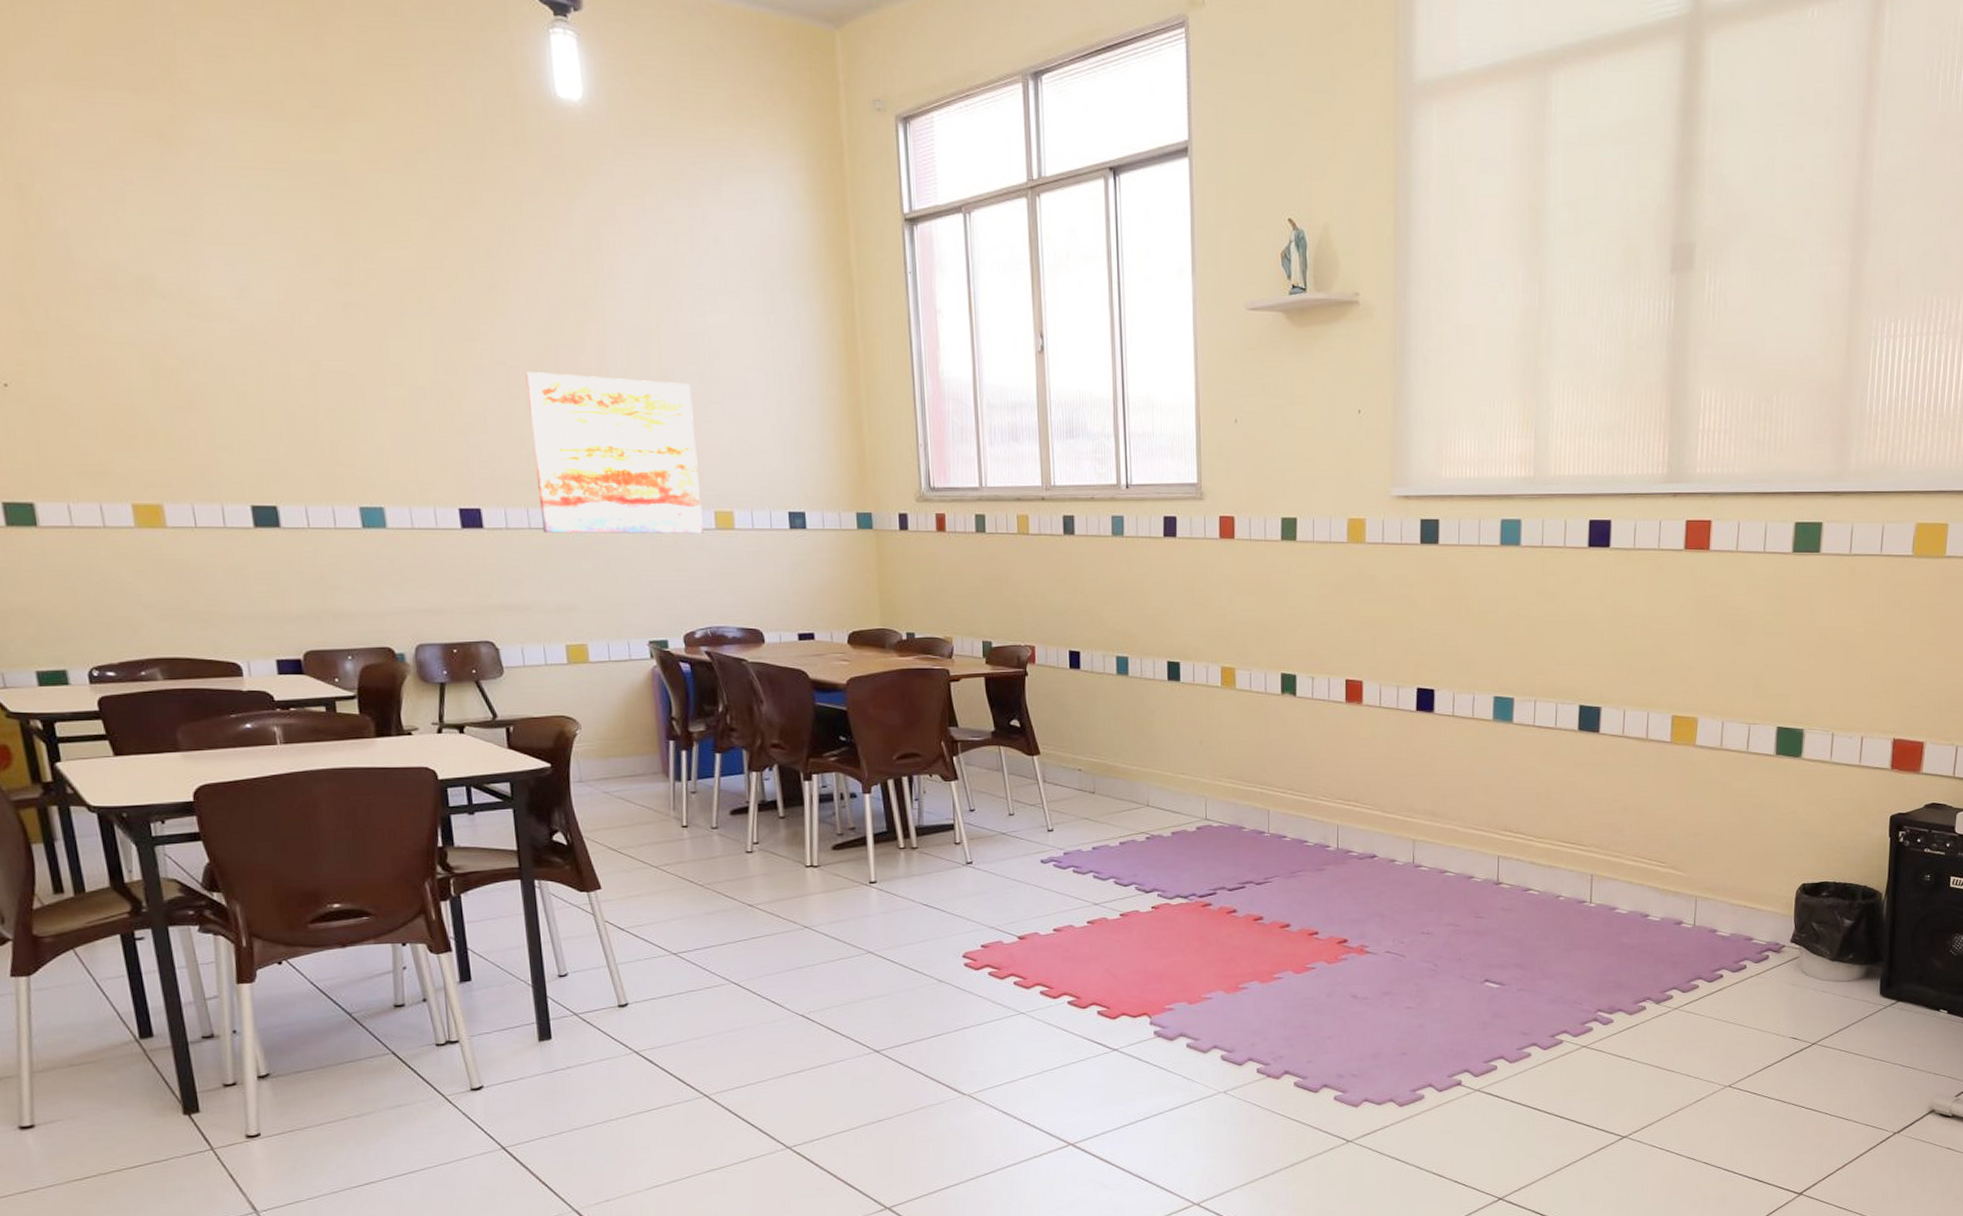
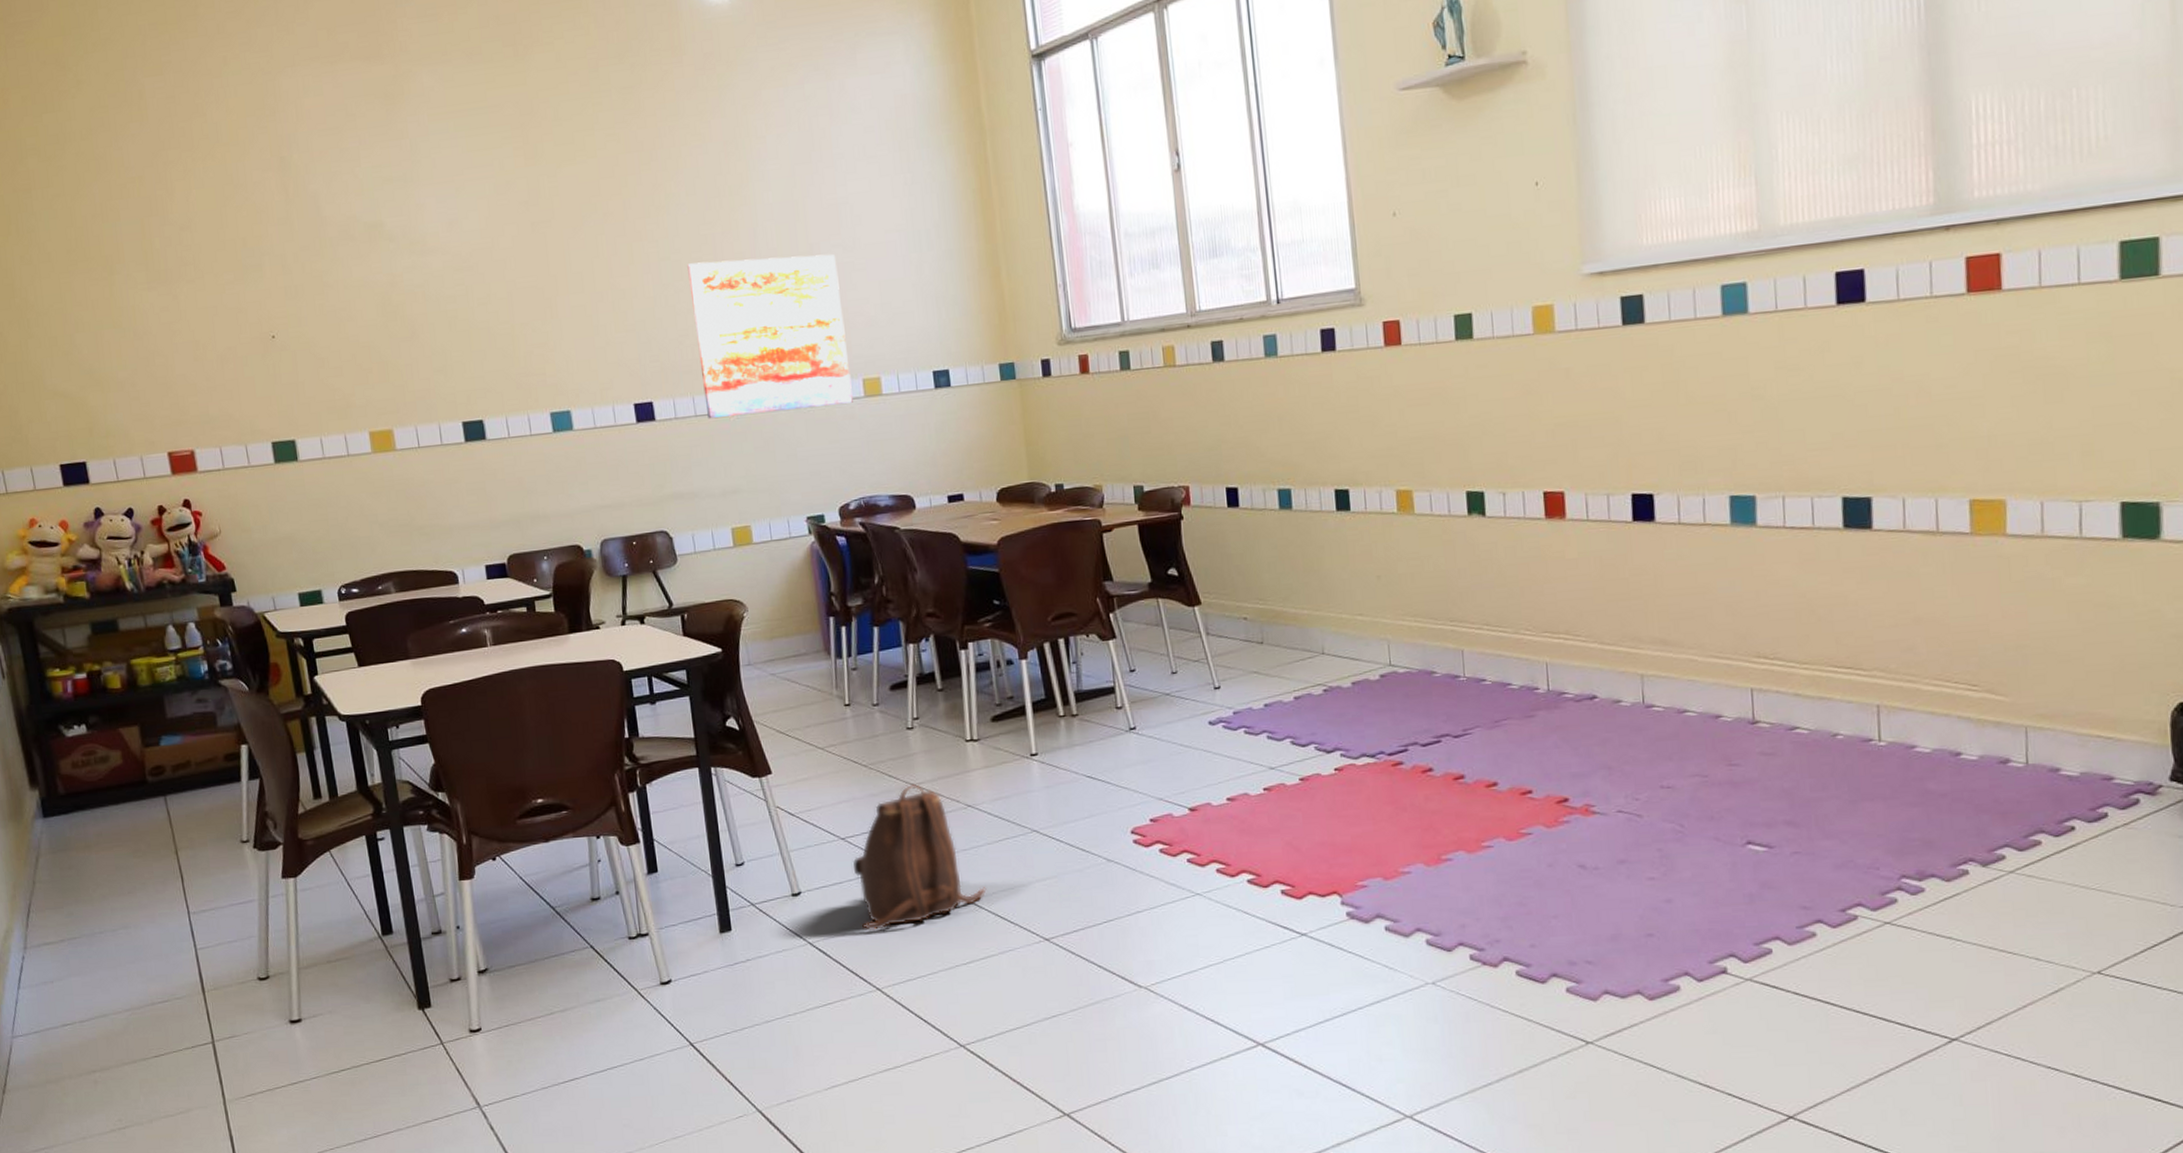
backpack: none [683,905,820,1041] -> present [852,784,987,931]

